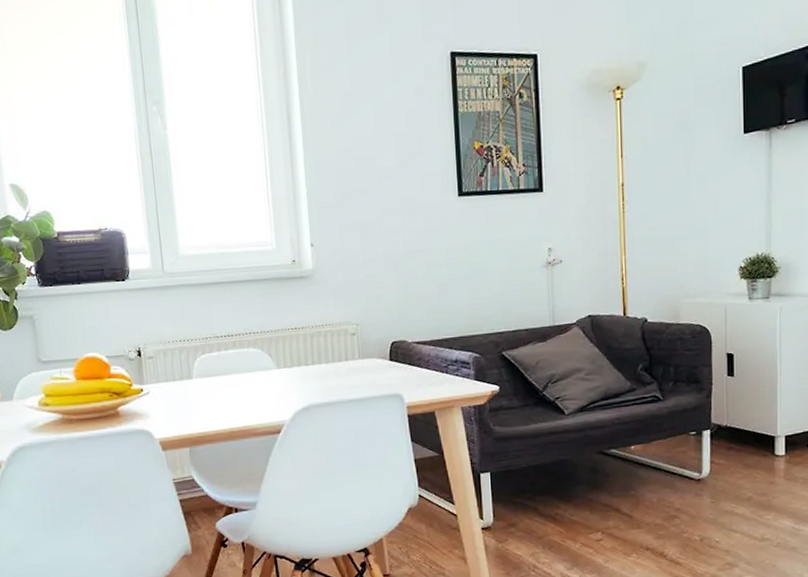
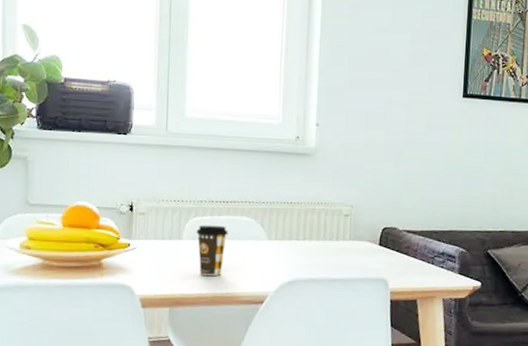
coffee cup: none [205,360,237,412] -> present [196,225,228,276]

